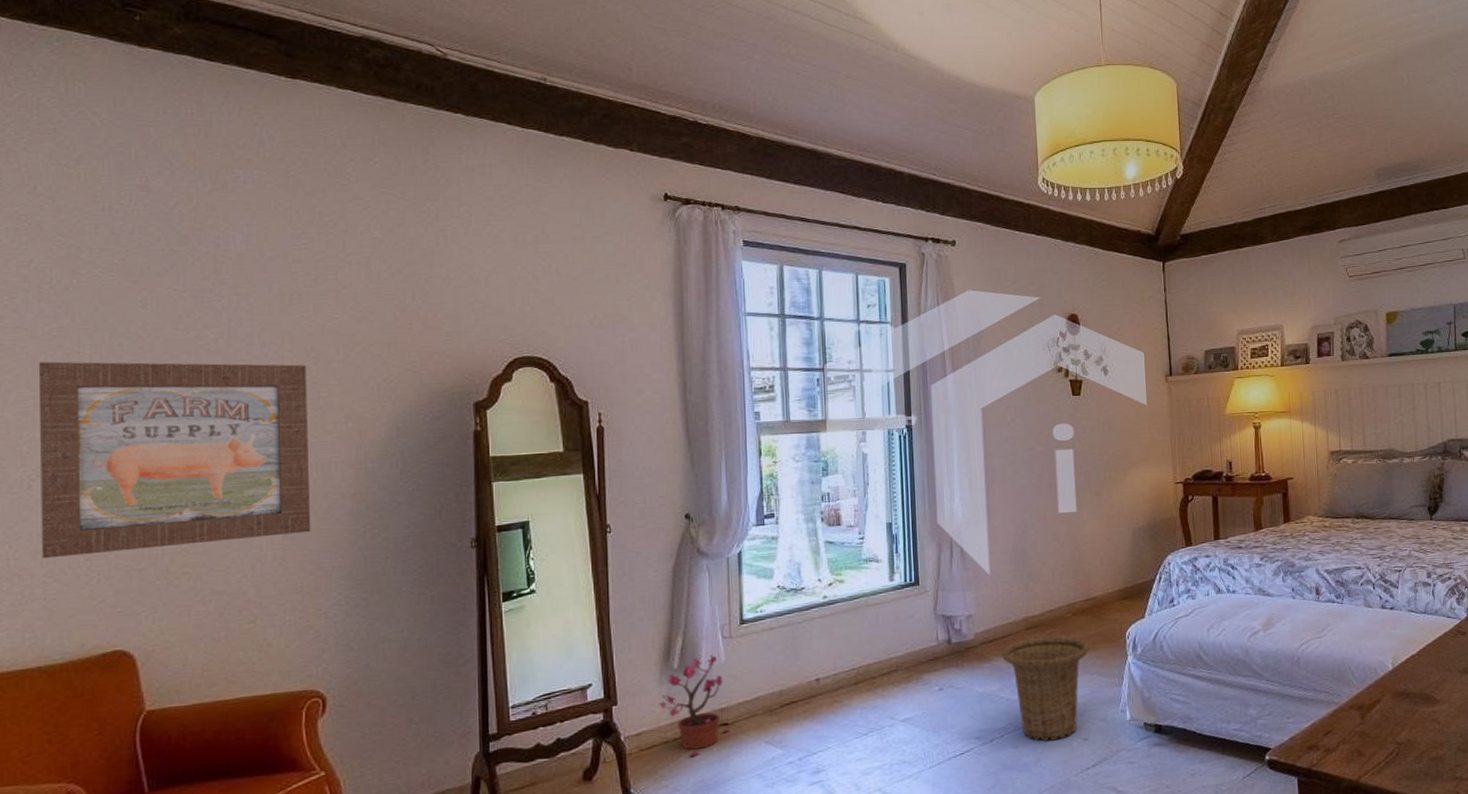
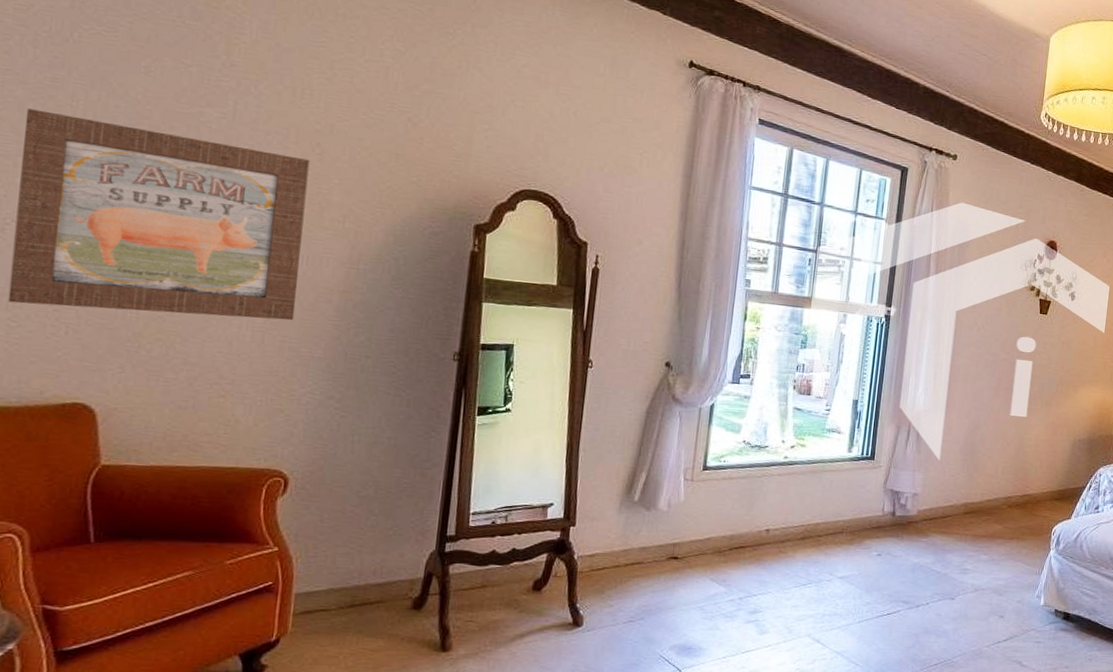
potted plant: present [658,654,731,756] -> none [614,492,680,582]
basket: present [1002,636,1089,742] -> none [939,521,1018,614]

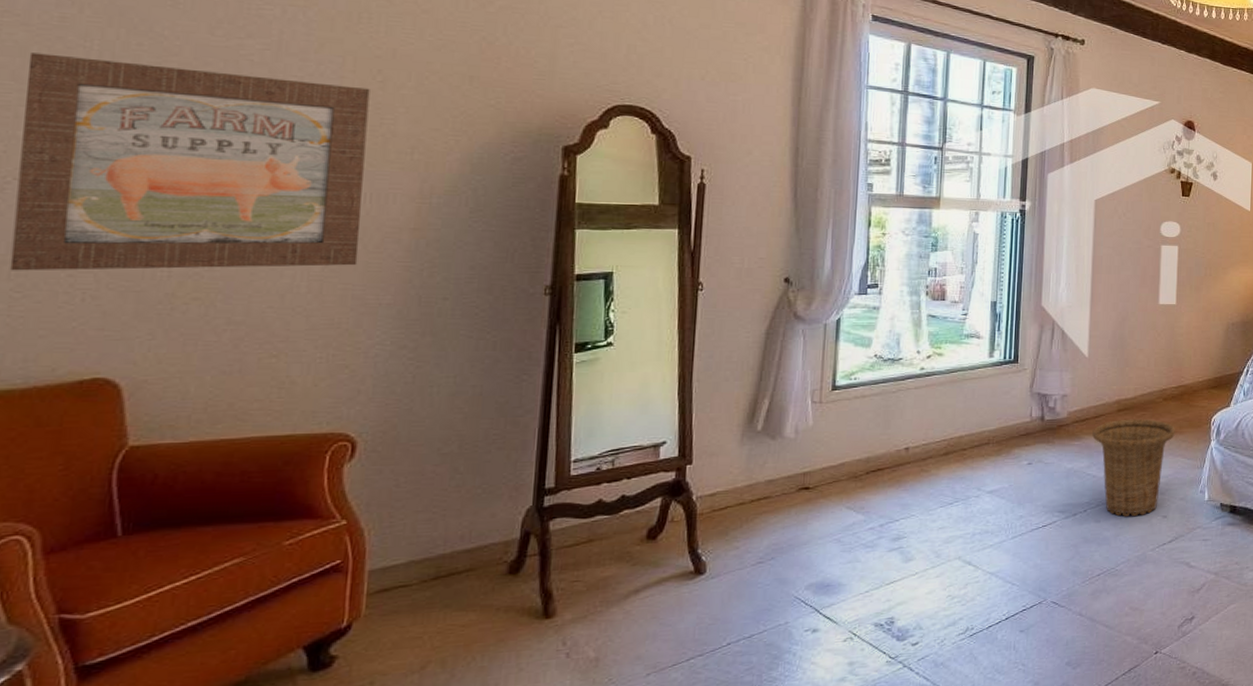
basket: none [939,521,1018,614] -> present [1092,418,1176,517]

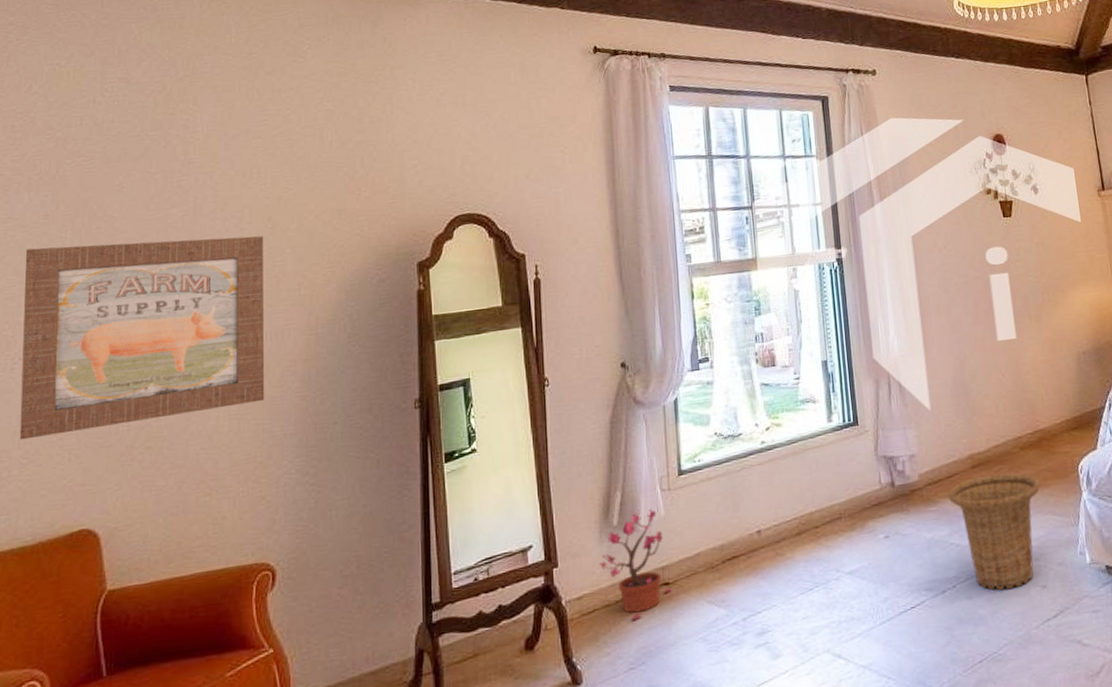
potted plant: none [736,418,812,519] -> present [598,508,673,620]

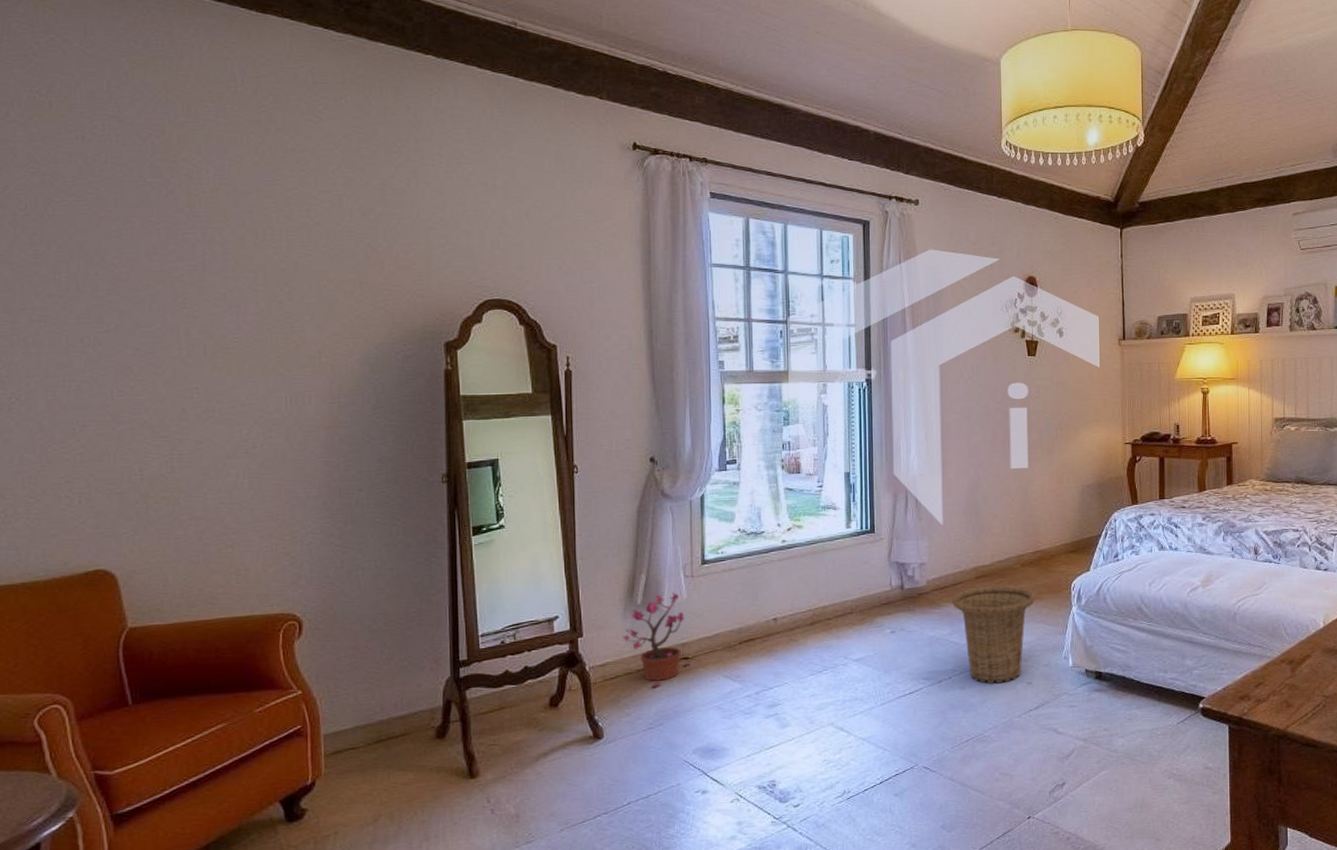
wall art: present [19,236,265,440] -> none [15,288,286,480]

